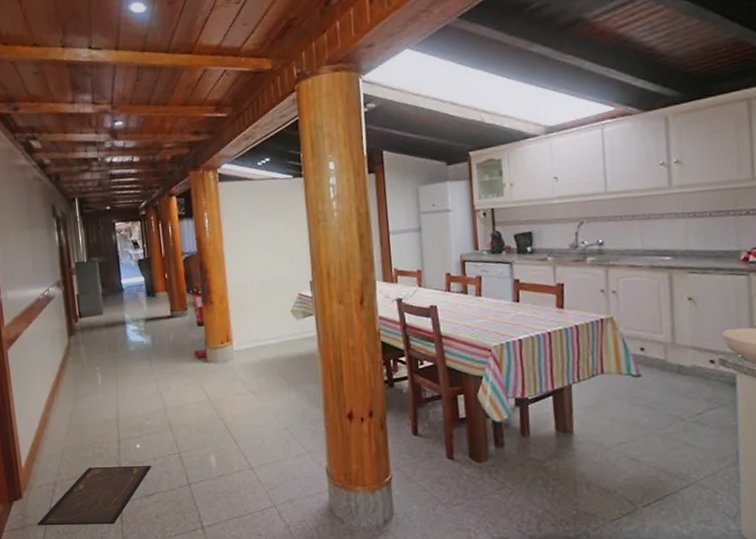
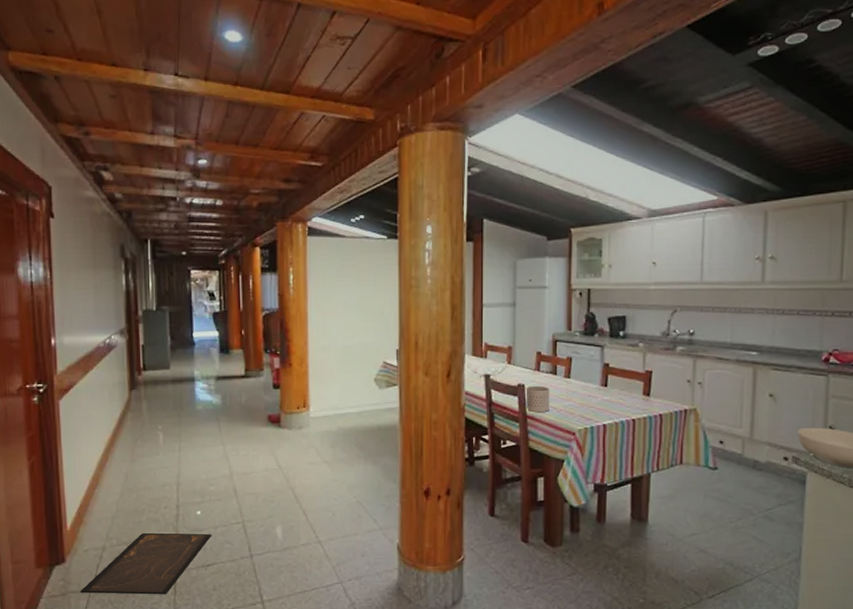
mug: none [438,305,464,332] -> present [525,385,550,413]

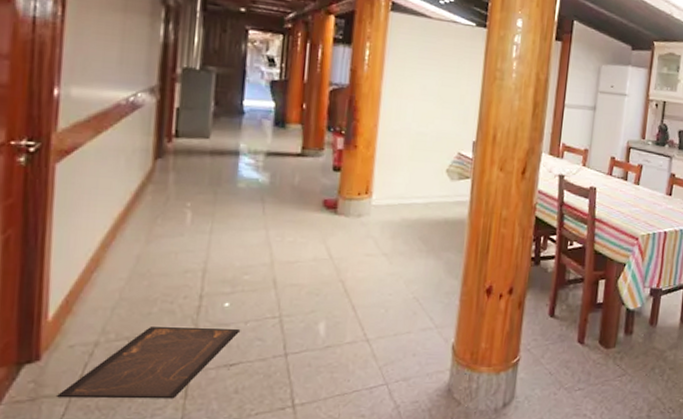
mug: present [525,385,550,413] -> none [596,189,619,217]

